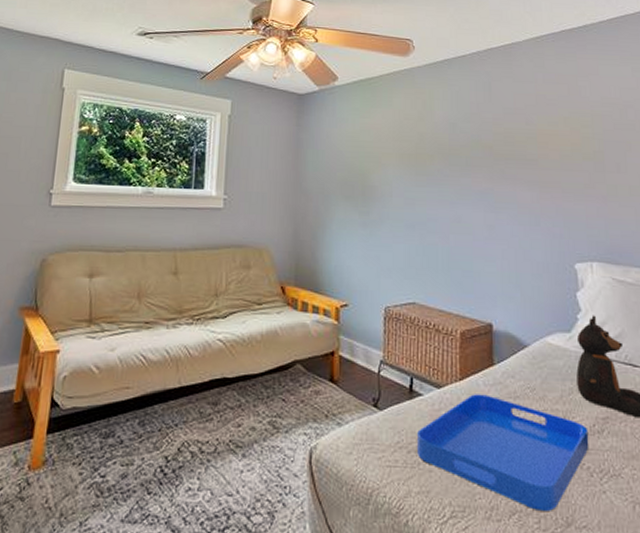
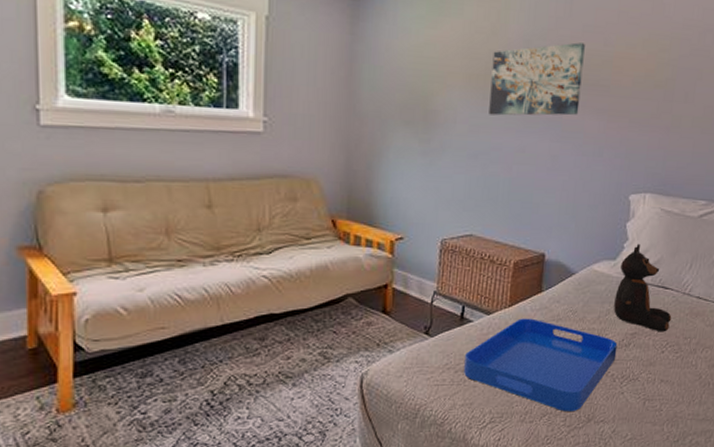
wall art: none [422,123,509,190] -> present [489,42,585,116]

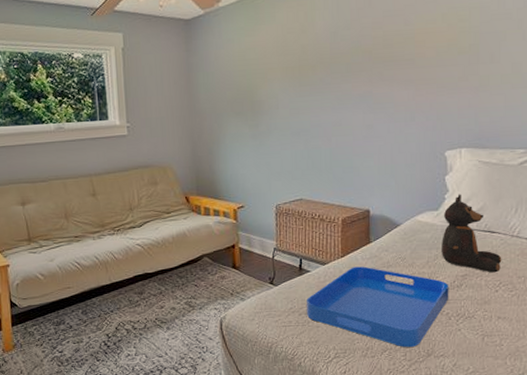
wall art: present [489,42,585,116] -> none [304,26,387,98]

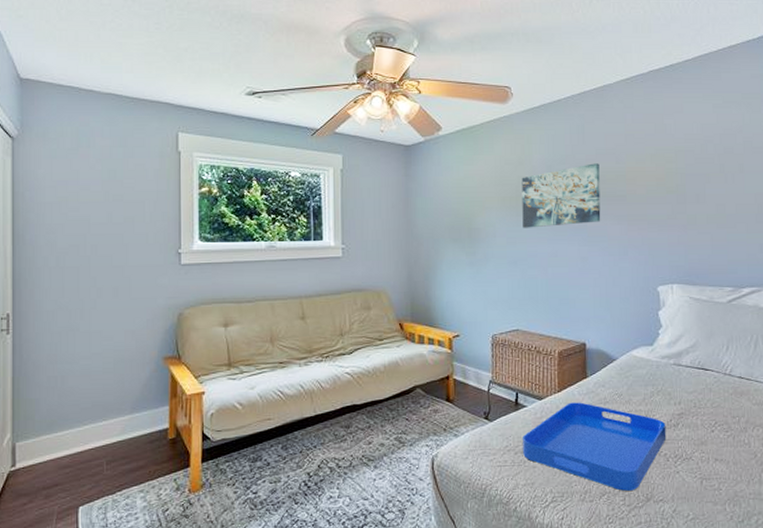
wall art: none [304,26,387,98] -> present [521,163,601,228]
teddy bear: present [442,194,502,273] -> none [657,329,716,412]

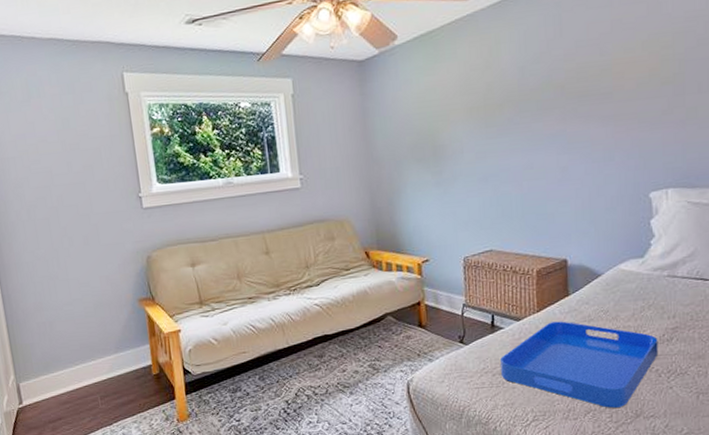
wall art: present [521,163,601,228] -> none [490,58,583,141]

